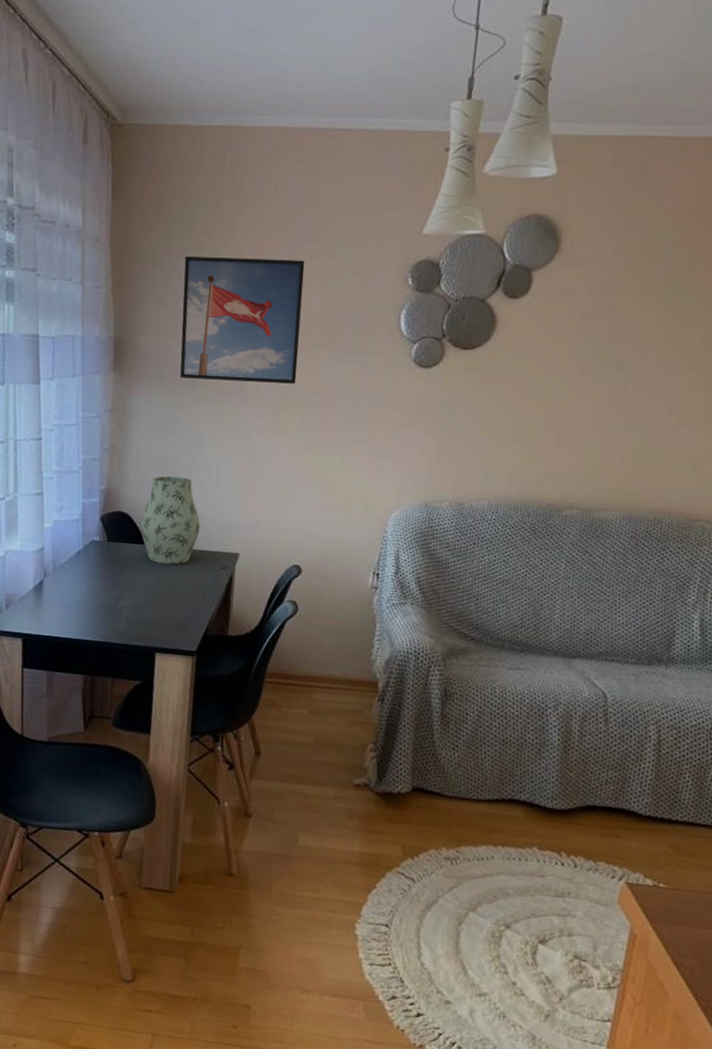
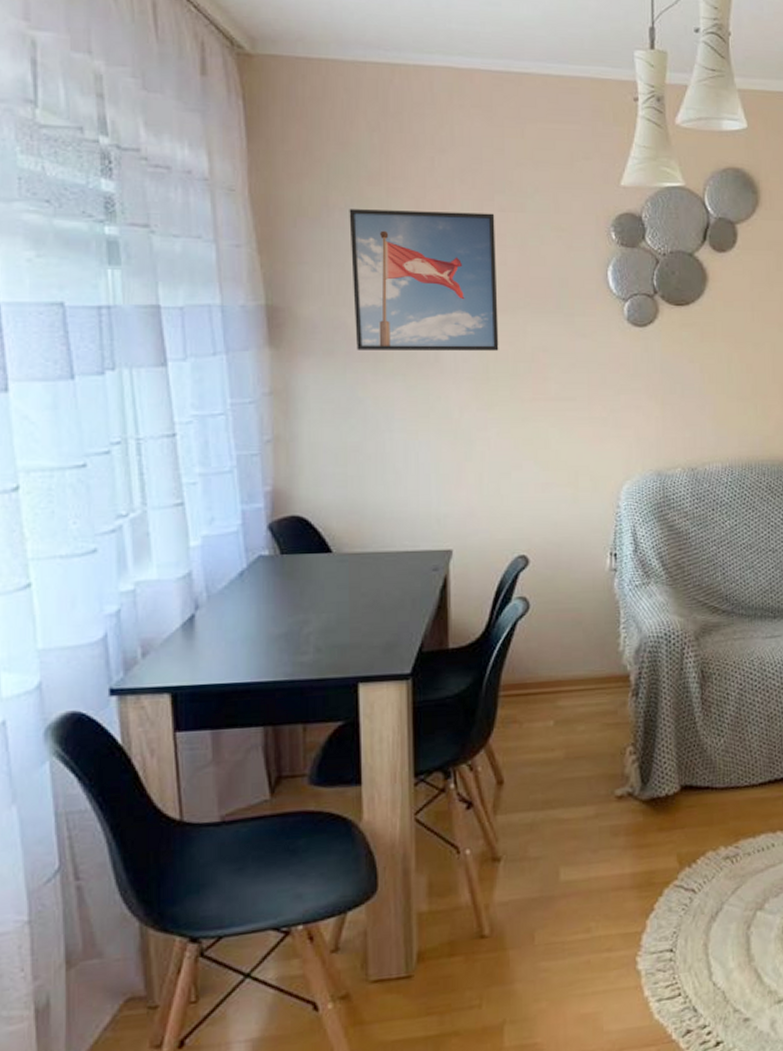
vase: present [140,476,200,565] -> none [322,466,401,574]

